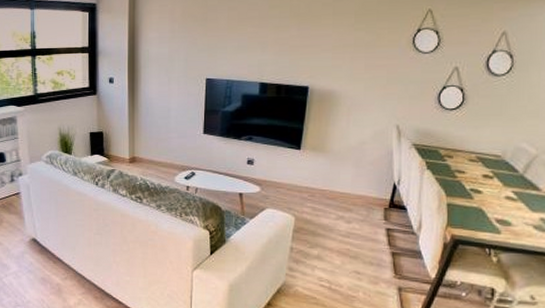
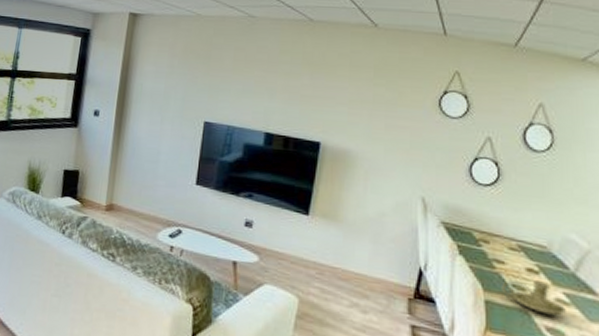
candle holder: none [461,184,513,210] -> present [501,280,566,316]

